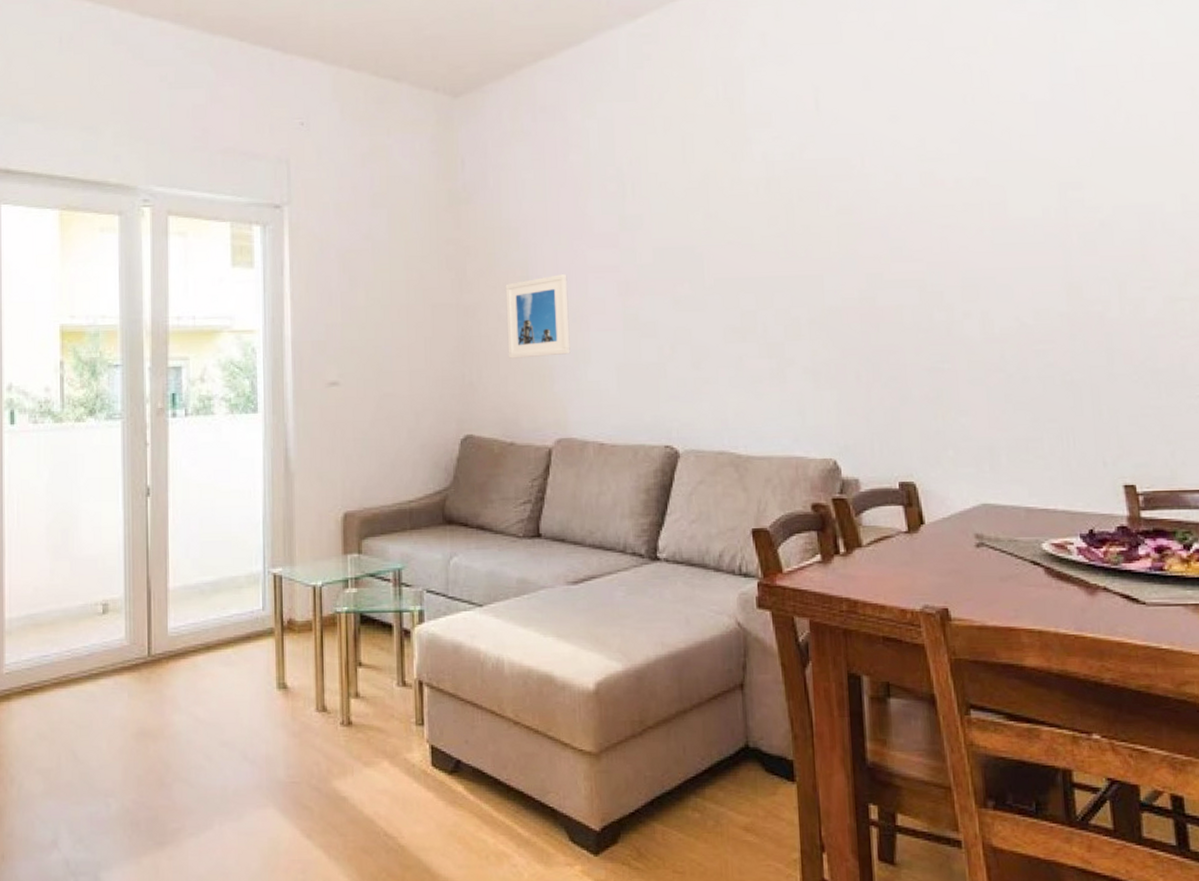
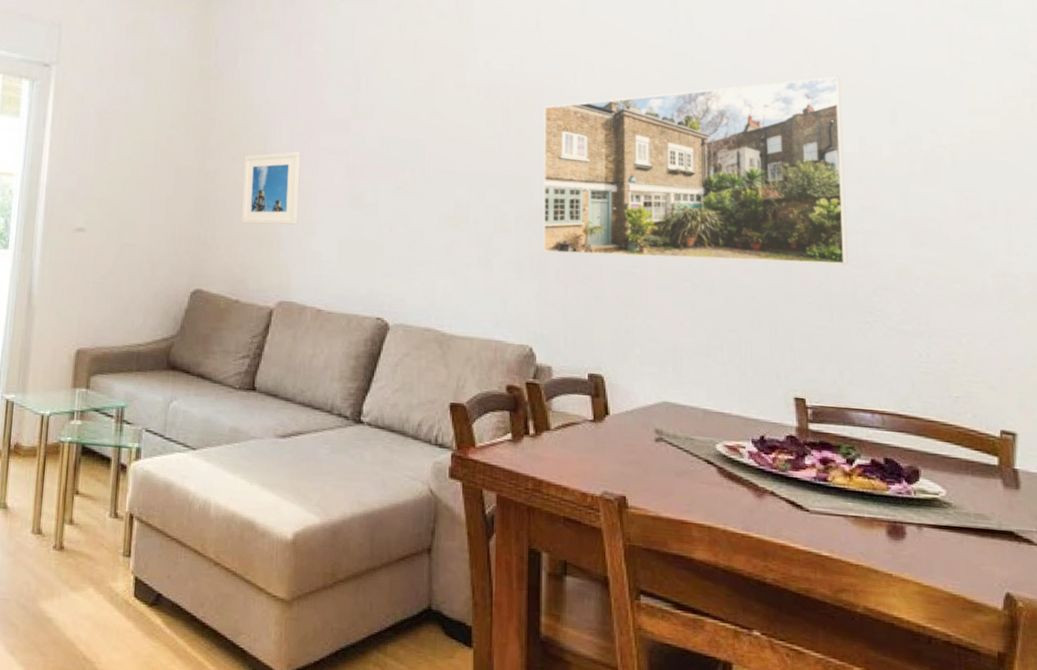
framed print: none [831,128,1175,357] -> present [543,76,848,266]

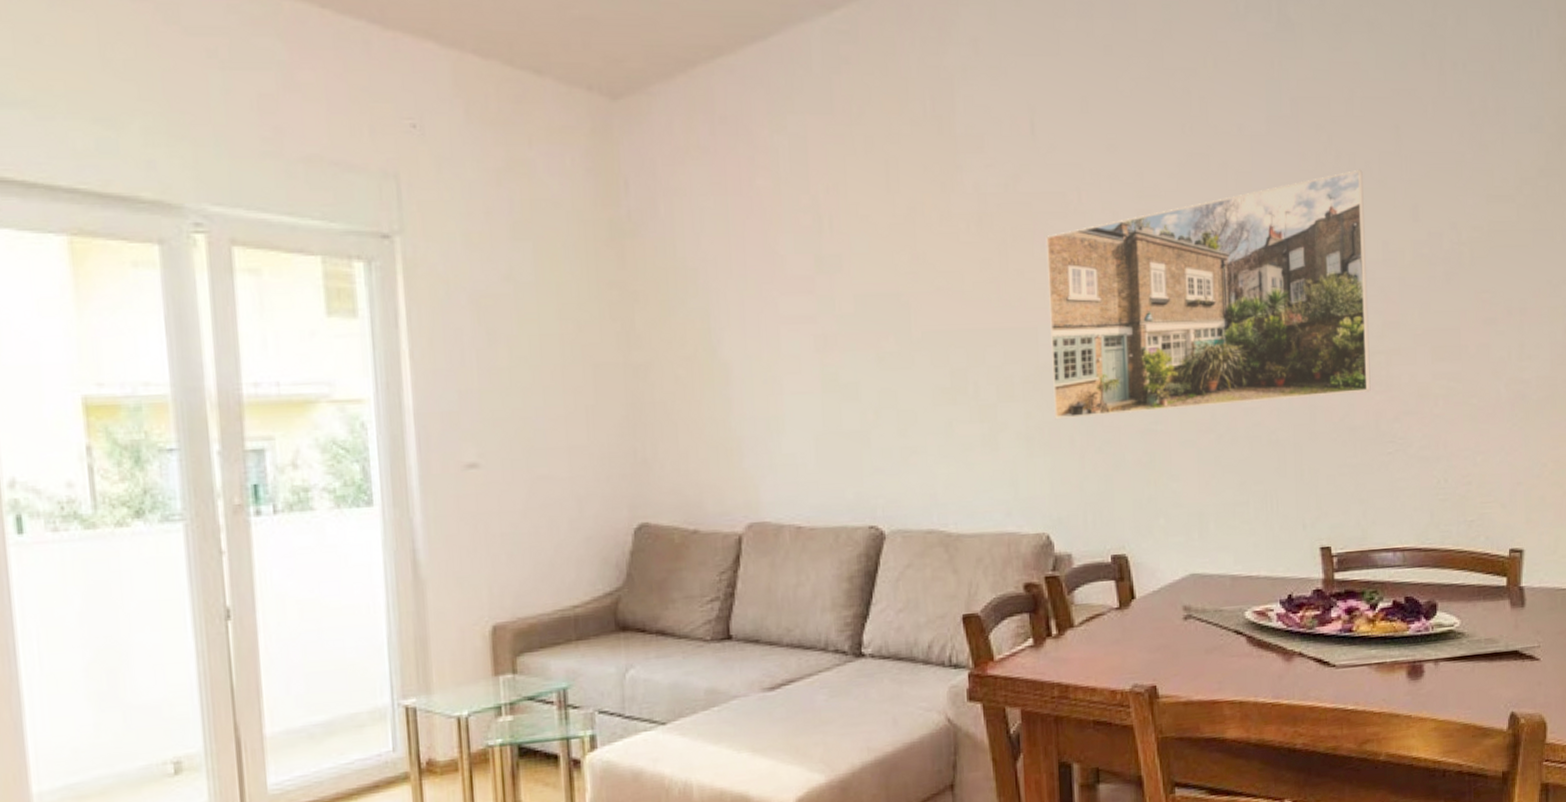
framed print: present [241,152,301,225] -> none [682,326,762,429]

